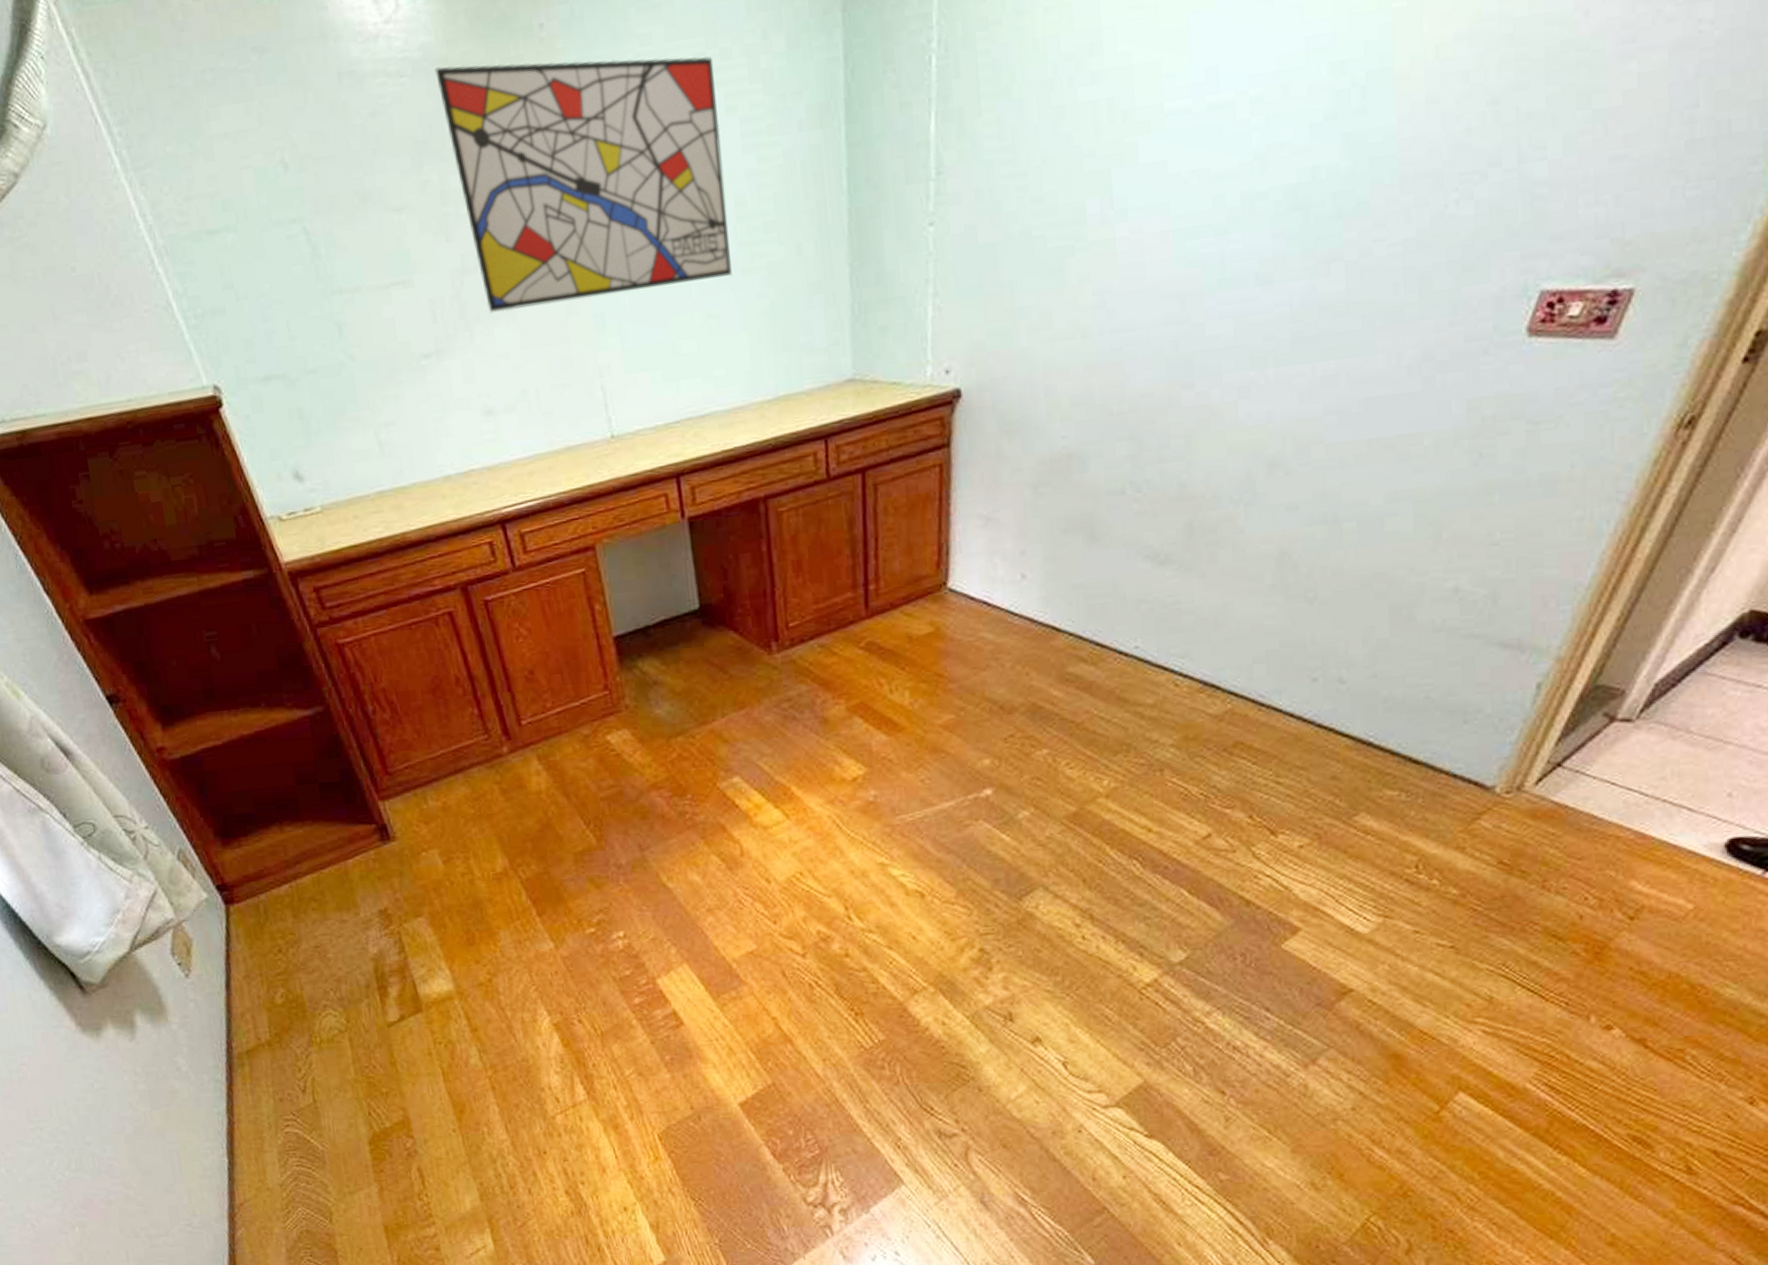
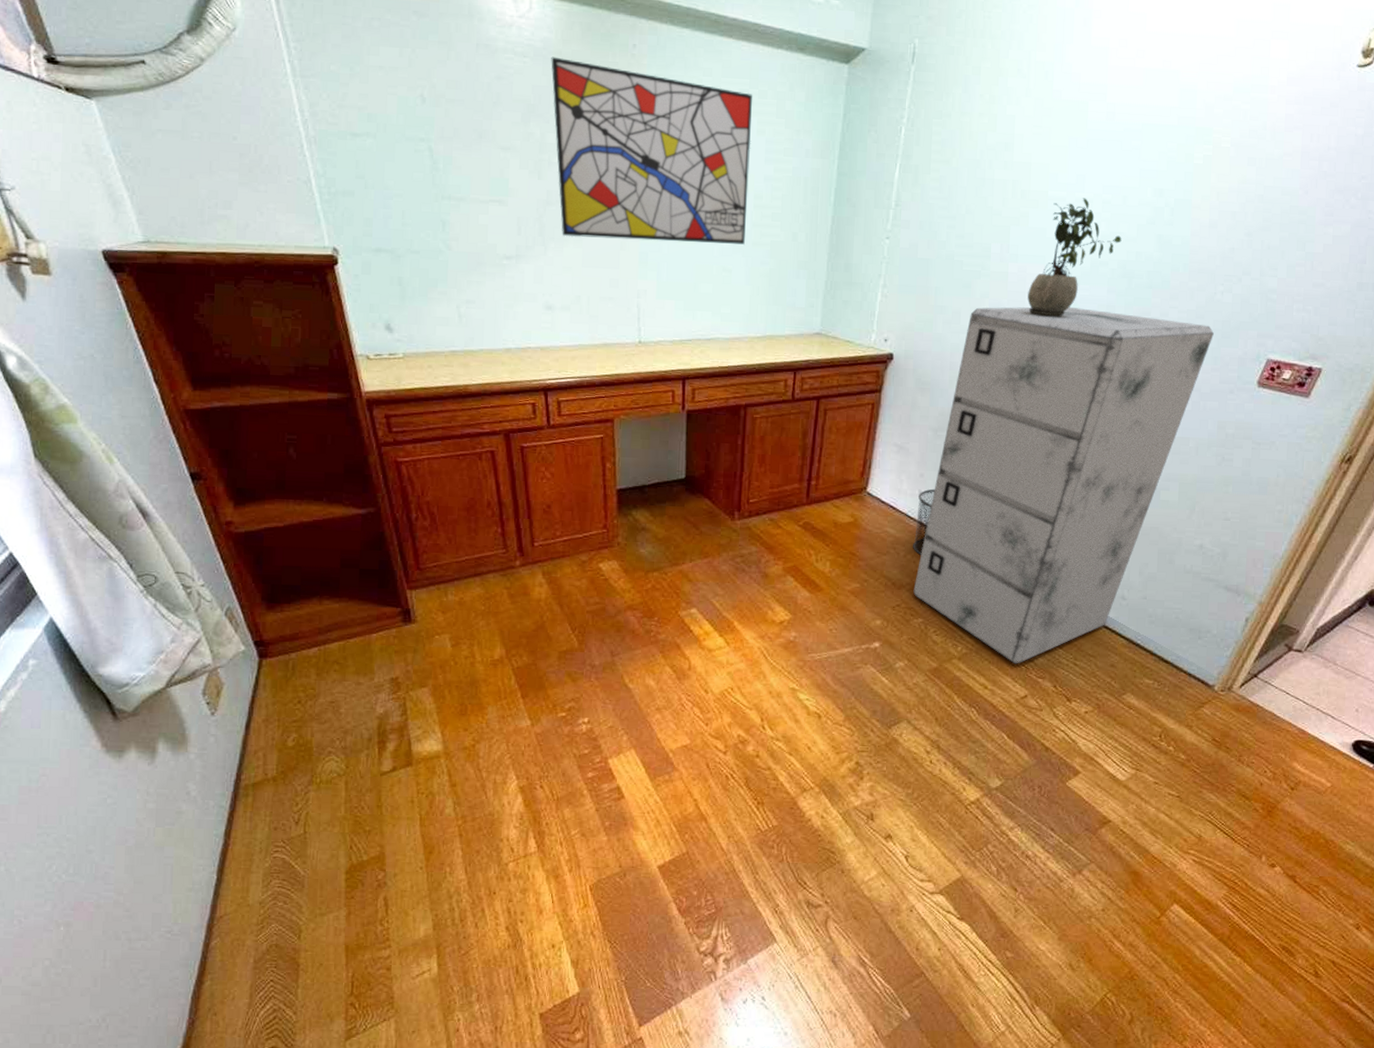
waste bin: none [1021,568,1044,663] -> present [913,489,935,555]
filing cabinet: none [1030,256,1449,794] -> present [913,306,1214,664]
potted plant: none [1149,100,1287,295] -> present [1027,198,1122,317]

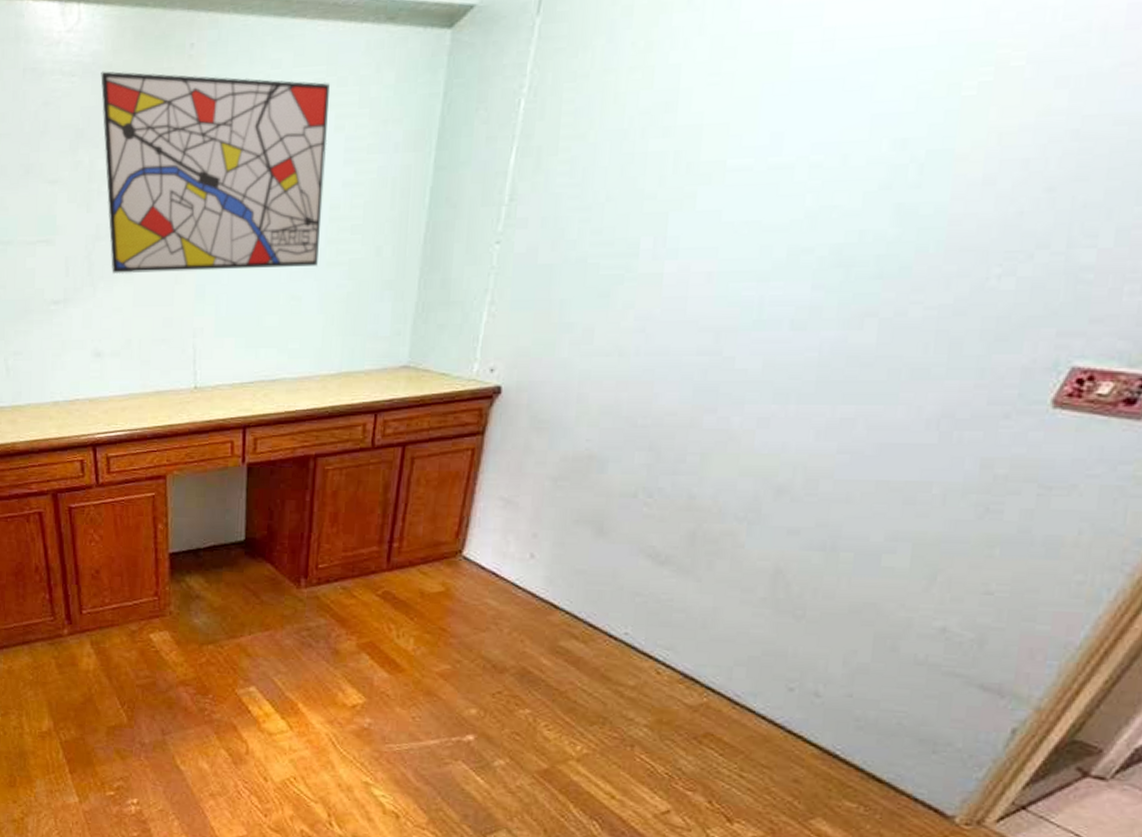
filing cabinet: present [913,306,1214,664] -> none [519,312,982,771]
waste bin: present [913,489,935,555] -> none [520,552,552,633]
potted plant: present [1027,198,1122,317] -> none [690,163,838,328]

